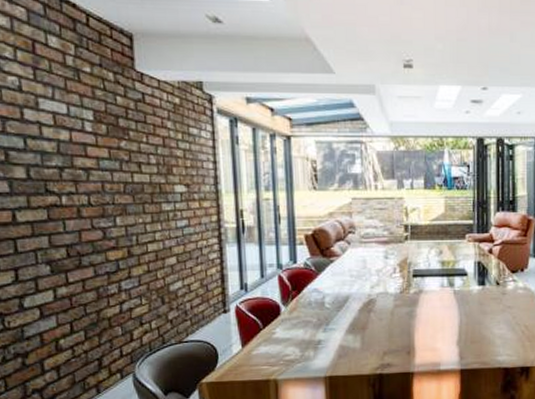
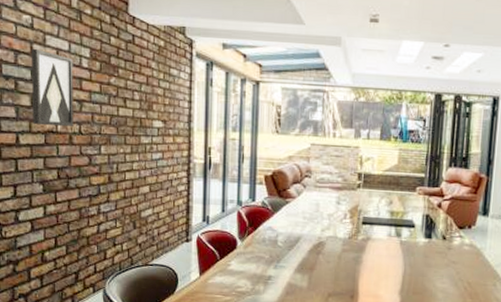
wall art: none [22,113,81,198] -> present [32,48,74,126]

